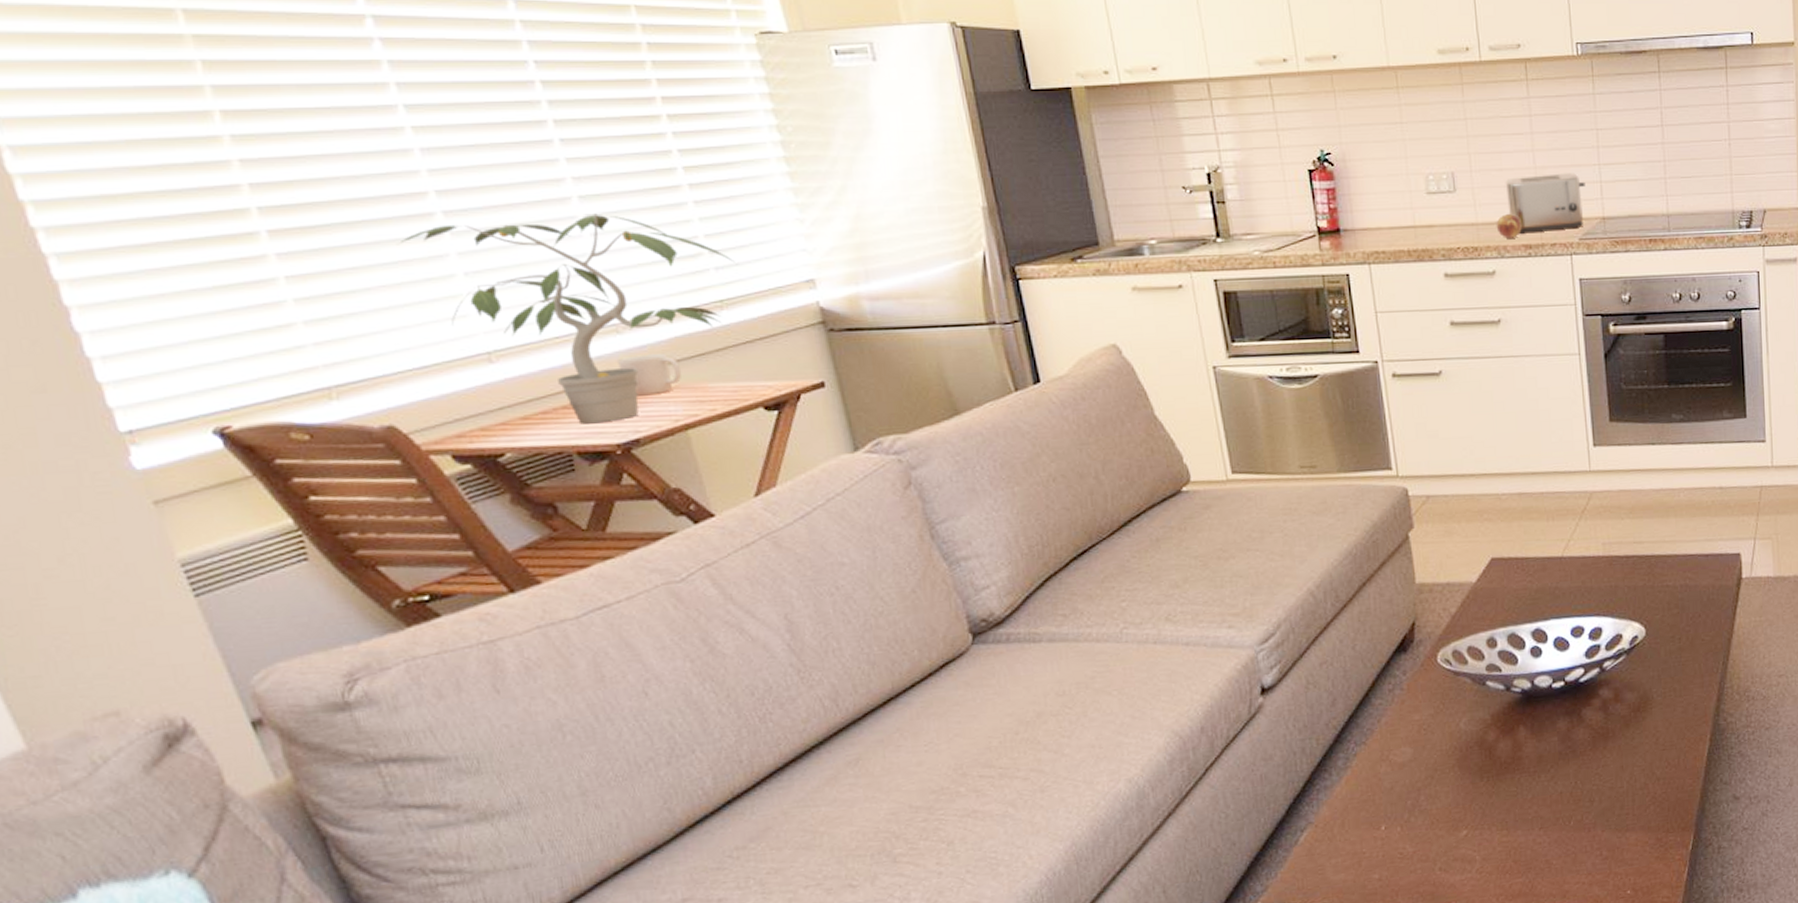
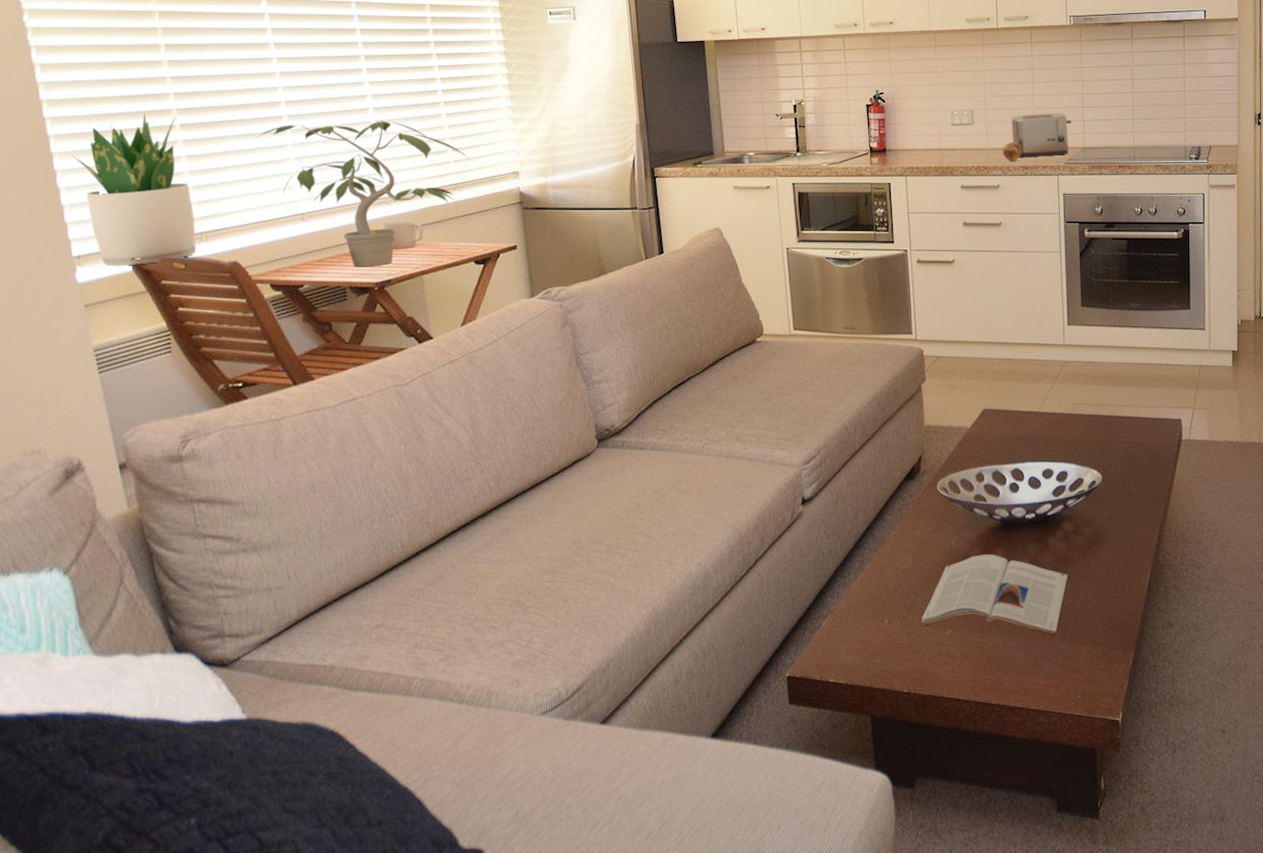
planter: none [91,216,324,443] -> present [72,114,196,266]
magazine: none [1426,734,1609,828] -> present [920,554,1068,635]

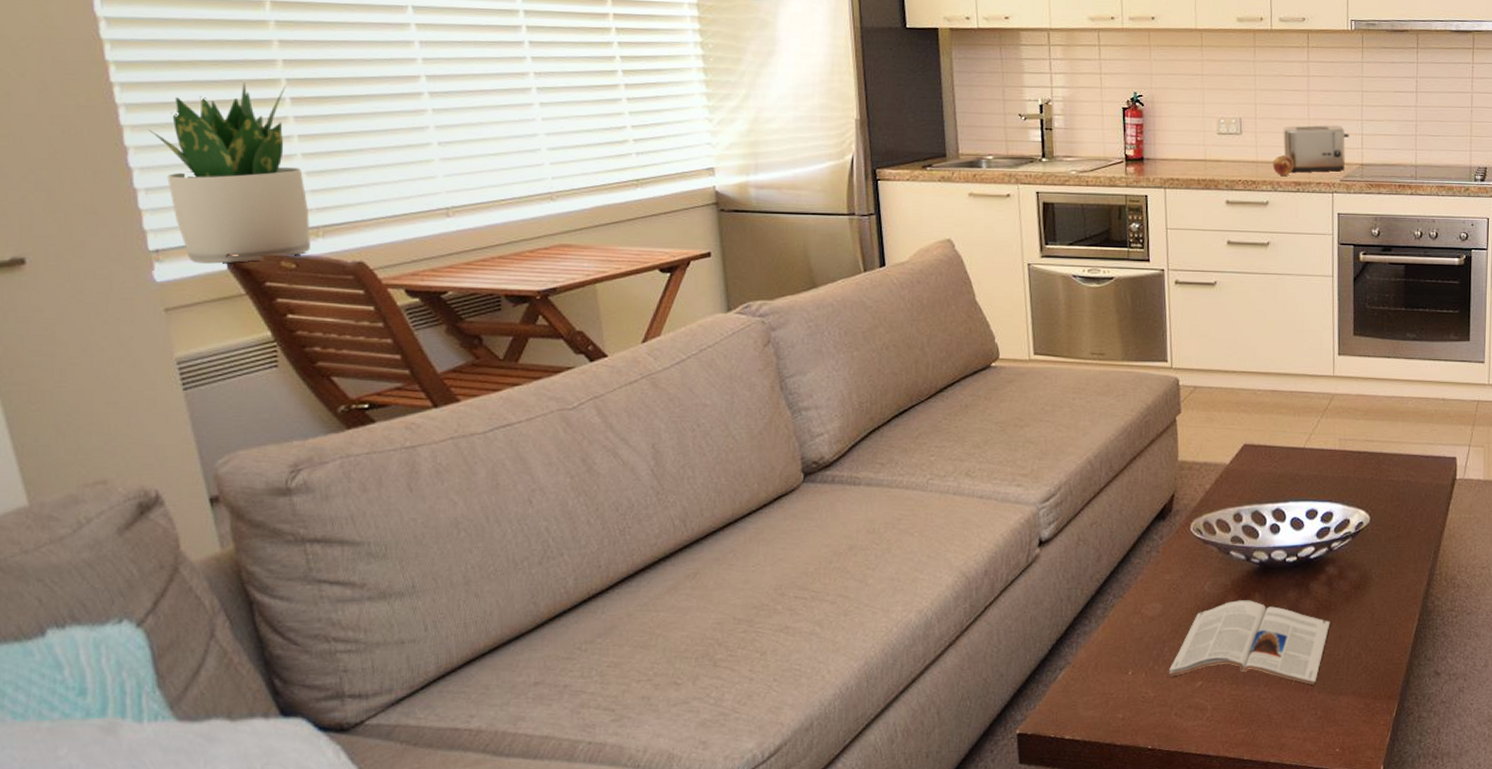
potted plant: present [259,120,469,267] -> none [391,102,654,273]
mug: present [384,220,424,249] -> none [548,219,598,253]

